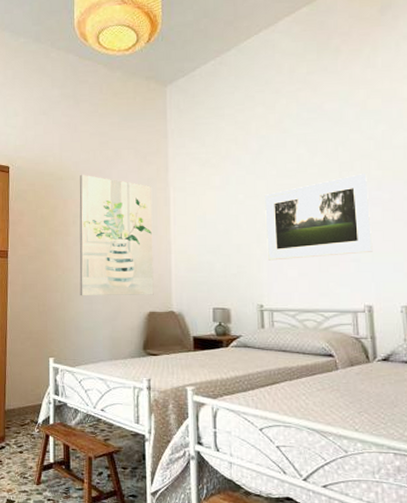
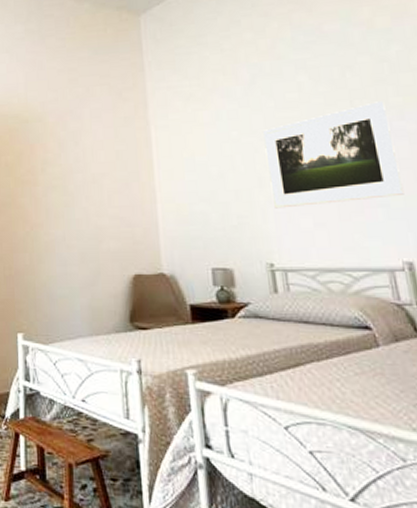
wall art: present [79,174,154,296] -> none [47,115,139,257]

